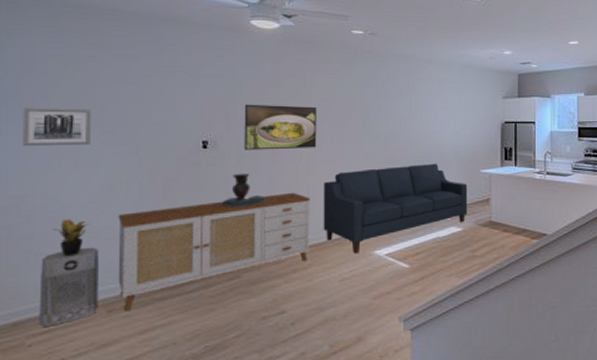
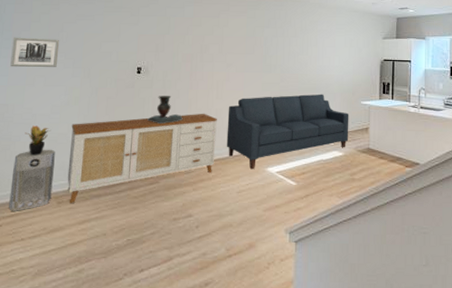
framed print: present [244,104,317,151] -> none [168,38,227,77]

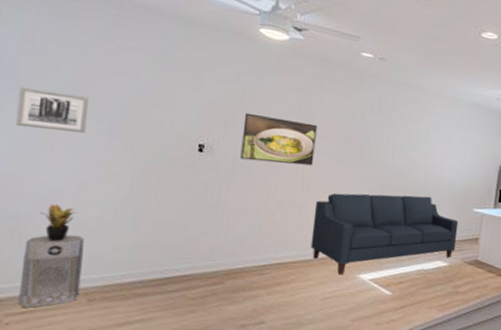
sideboard: present [67,113,217,204] -> none [101,206,301,303]
decorative urn: present [147,96,183,125] -> none [211,181,257,216]
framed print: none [168,38,227,77] -> present [240,112,317,166]

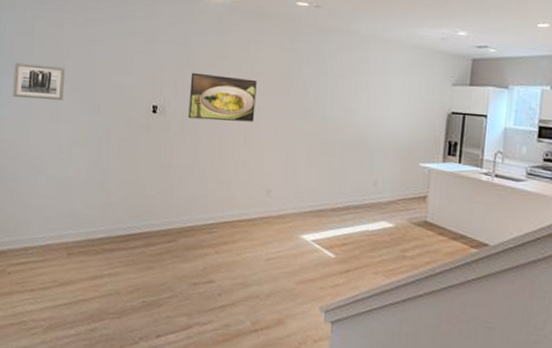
air purifier: present [18,234,84,308] -> none [17,193,64,260]
potted plant: present [39,204,78,242] -> none [31,166,59,200]
sofa: present [310,193,459,275] -> none [254,149,404,235]

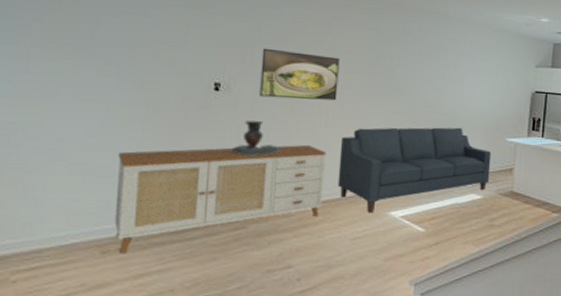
wall art: present [13,62,66,100] -> none [16,29,95,76]
sideboard: none [77,164,244,257] -> present [114,144,326,254]
decorative urn: none [164,141,205,175] -> present [230,120,280,157]
sofa: none [254,149,404,235] -> present [337,127,492,214]

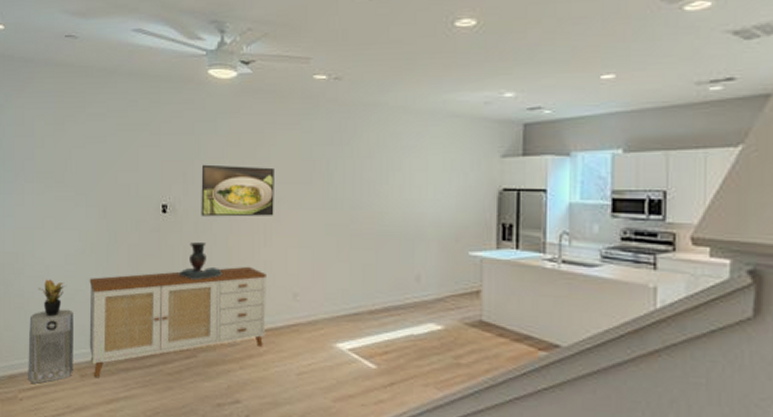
air purifier: none [26,184,95,263] -> present [28,309,74,384]
potted plant: none [45,152,87,192] -> present [38,279,67,317]
sofa: present [337,127,492,214] -> none [280,240,451,345]

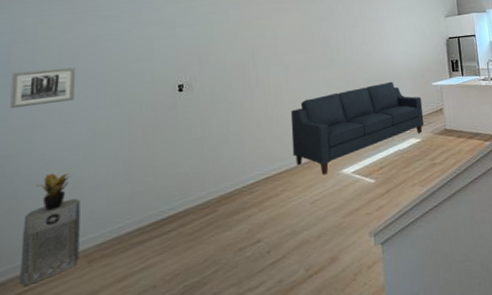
wall art: none [16,168,69,206] -> present [10,67,76,109]
sideboard: present [89,266,266,378] -> none [99,123,281,260]
decorative urn: present [178,242,222,281] -> none [196,110,239,145]
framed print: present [201,164,274,217] -> none [216,42,283,89]
sofa: none [280,240,451,345] -> present [290,81,424,175]

